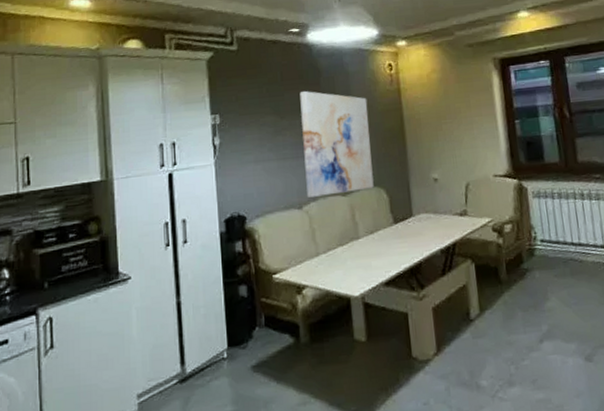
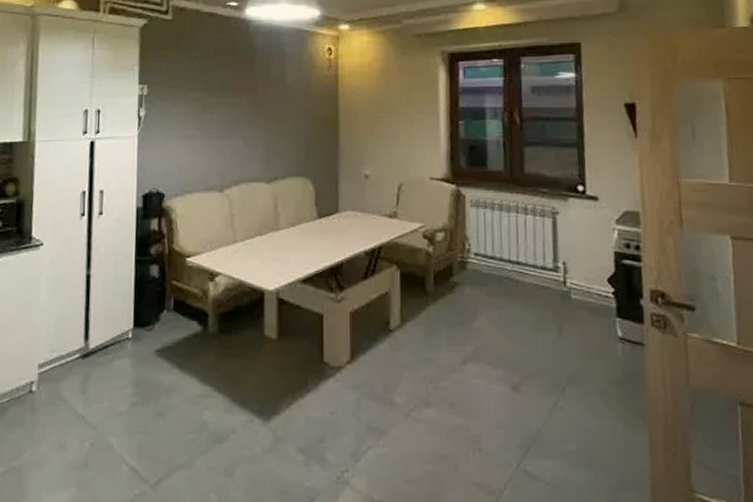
wall art: present [299,90,374,198] -> none [230,68,302,181]

